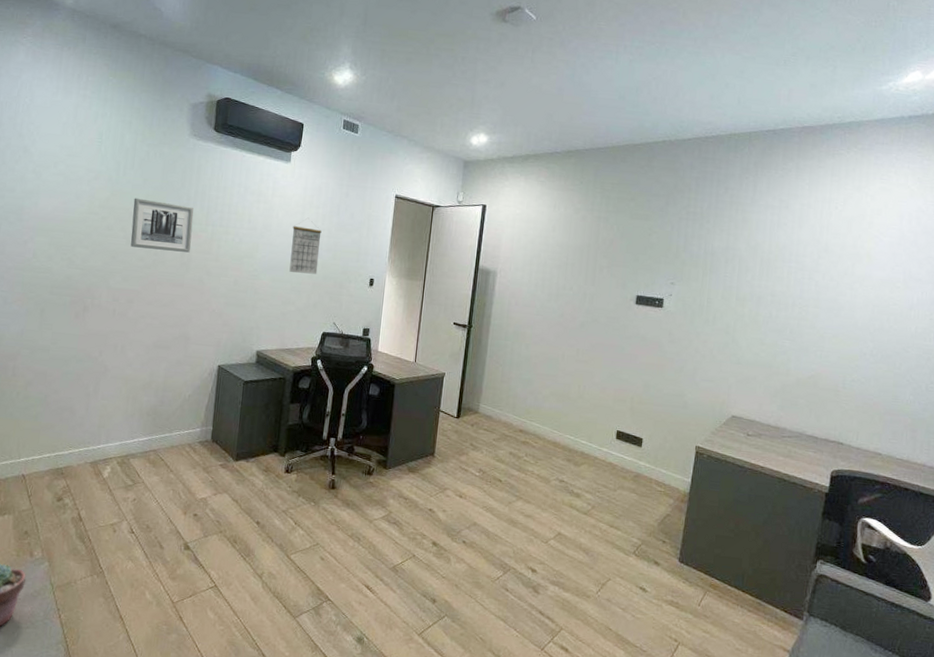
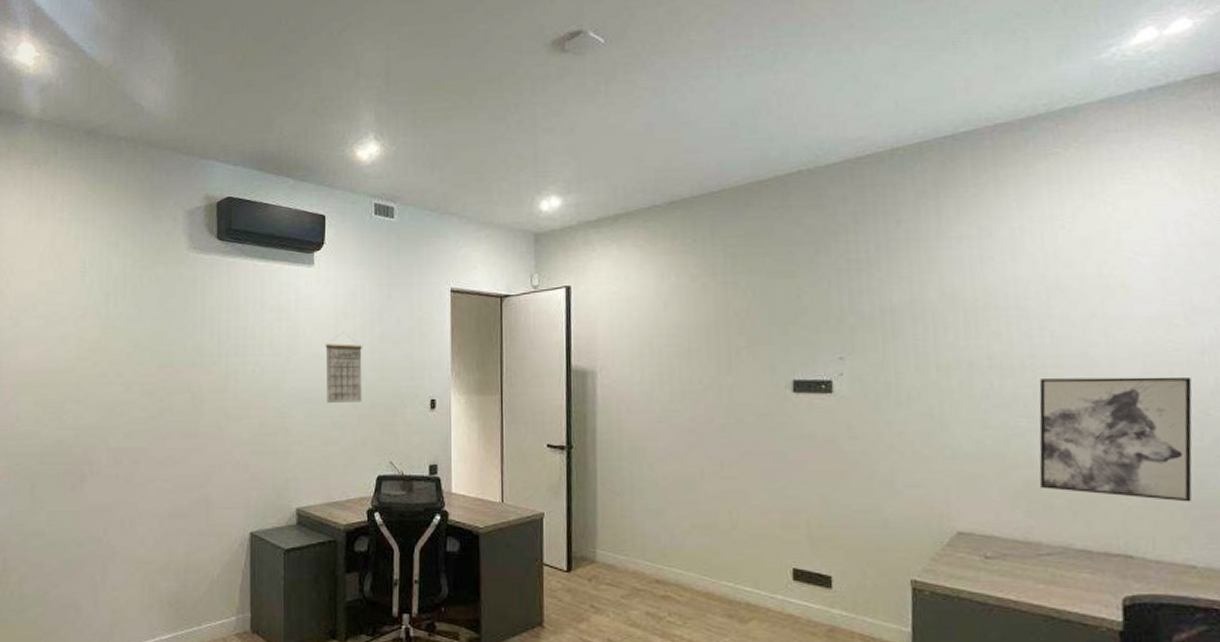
wall art: present [130,198,194,253] -> none [129,333,202,395]
wall art: none [792,314,901,410] -> present [1039,376,1192,502]

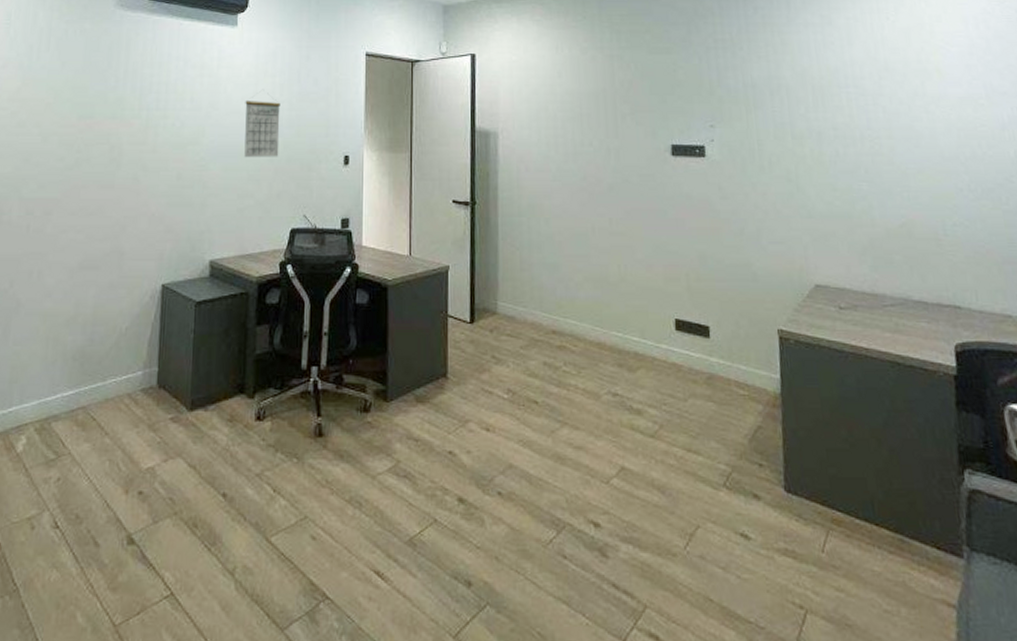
wall art: present [1039,376,1192,502] -> none [876,148,1004,259]

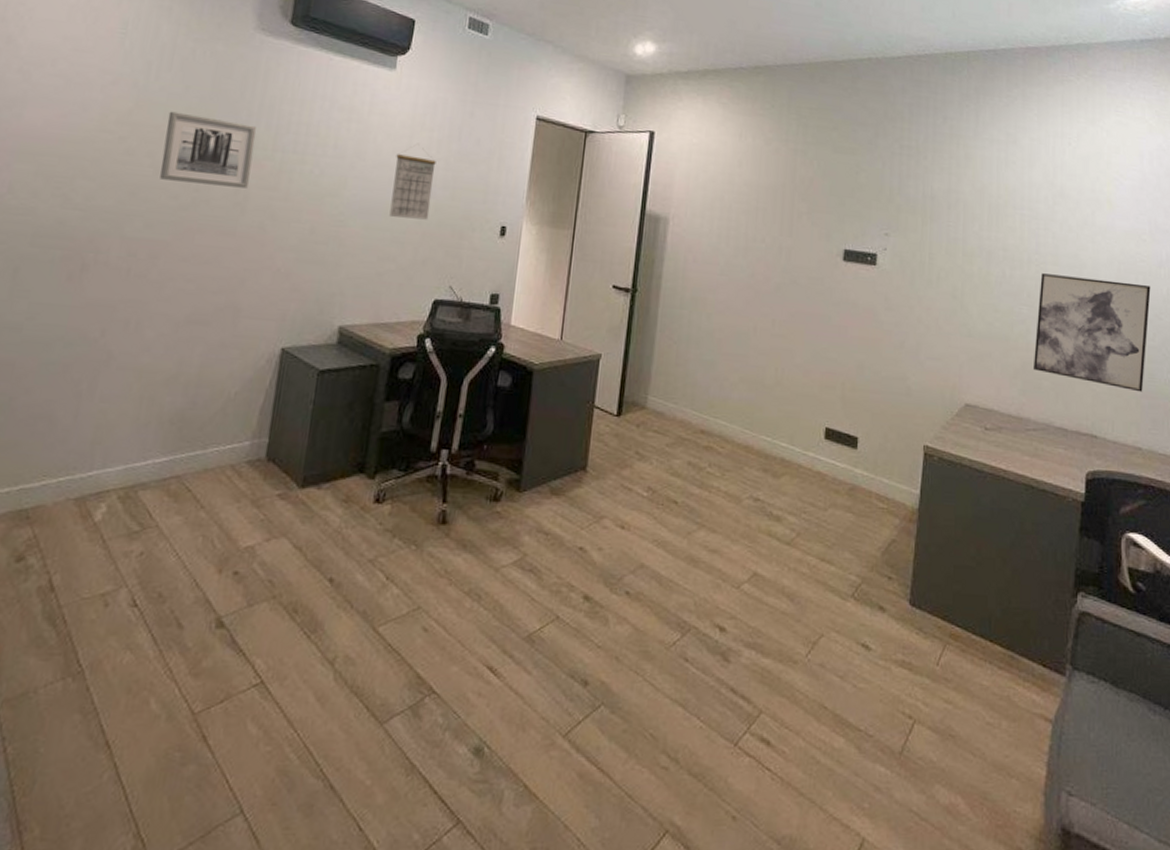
wall art: none [47,85,124,145] -> present [160,111,257,188]
wall art: none [876,148,1004,259] -> present [1034,273,1151,393]

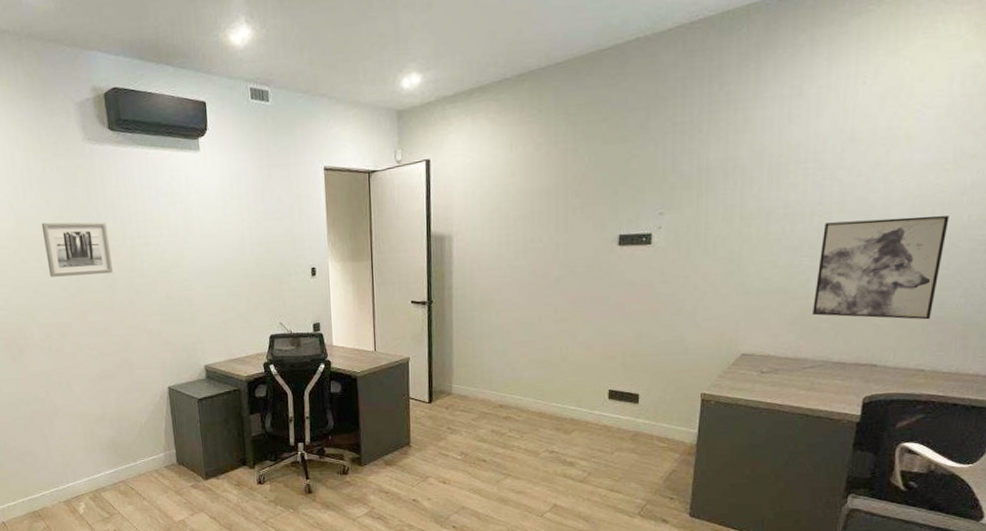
calendar: present [389,148,436,220] -> none [216,214,253,275]

